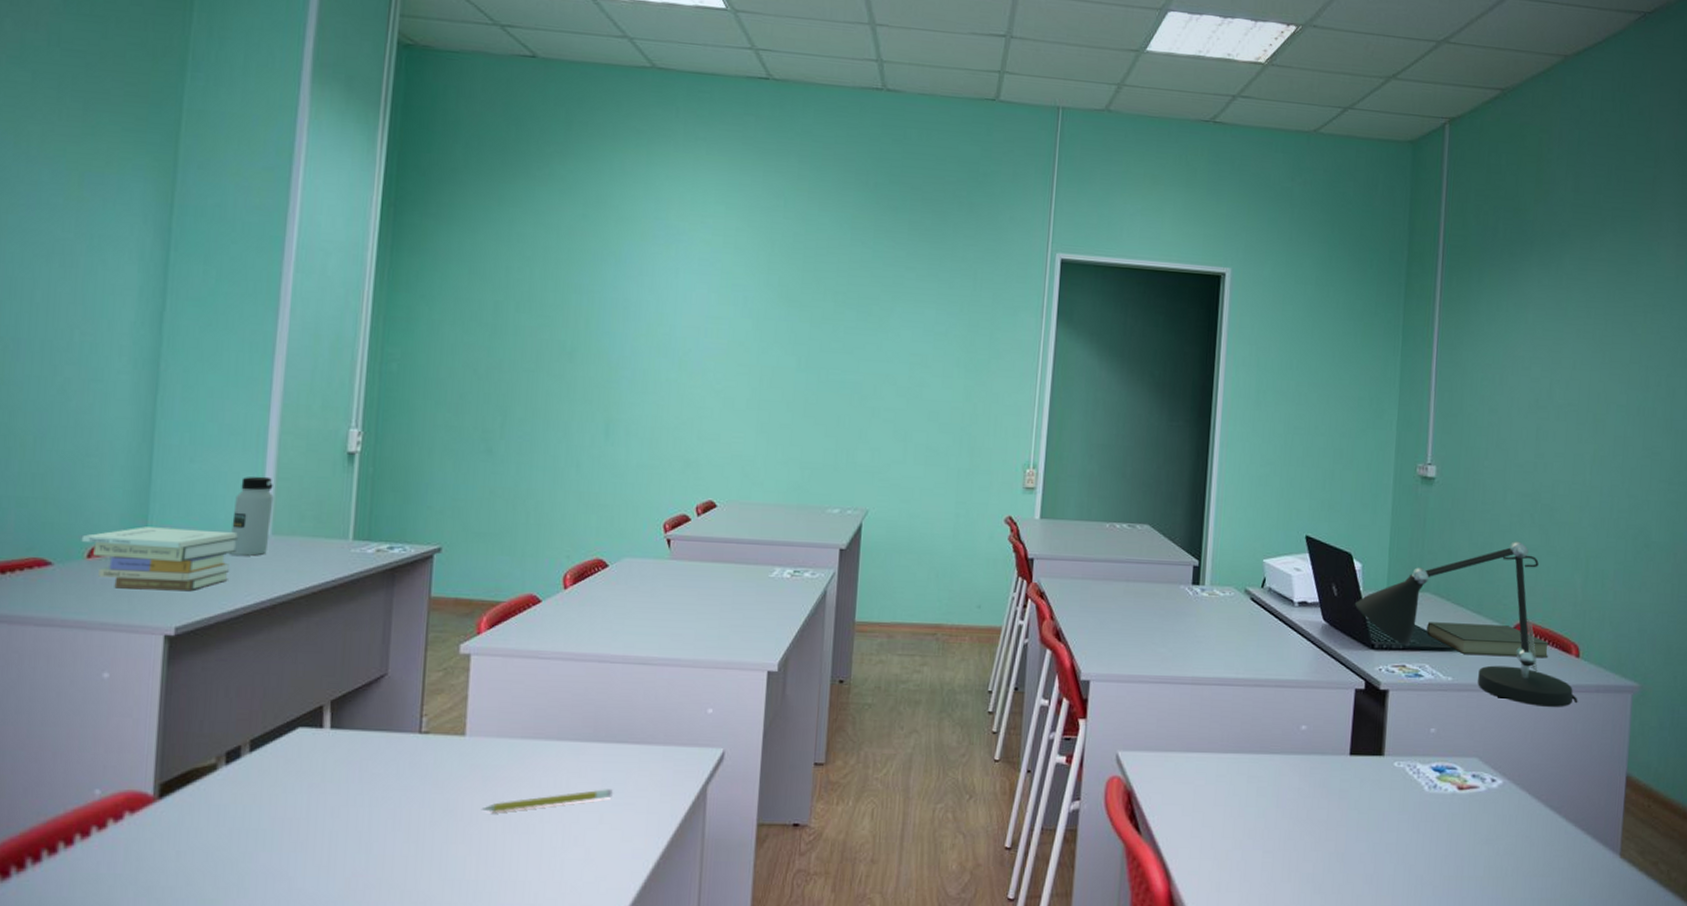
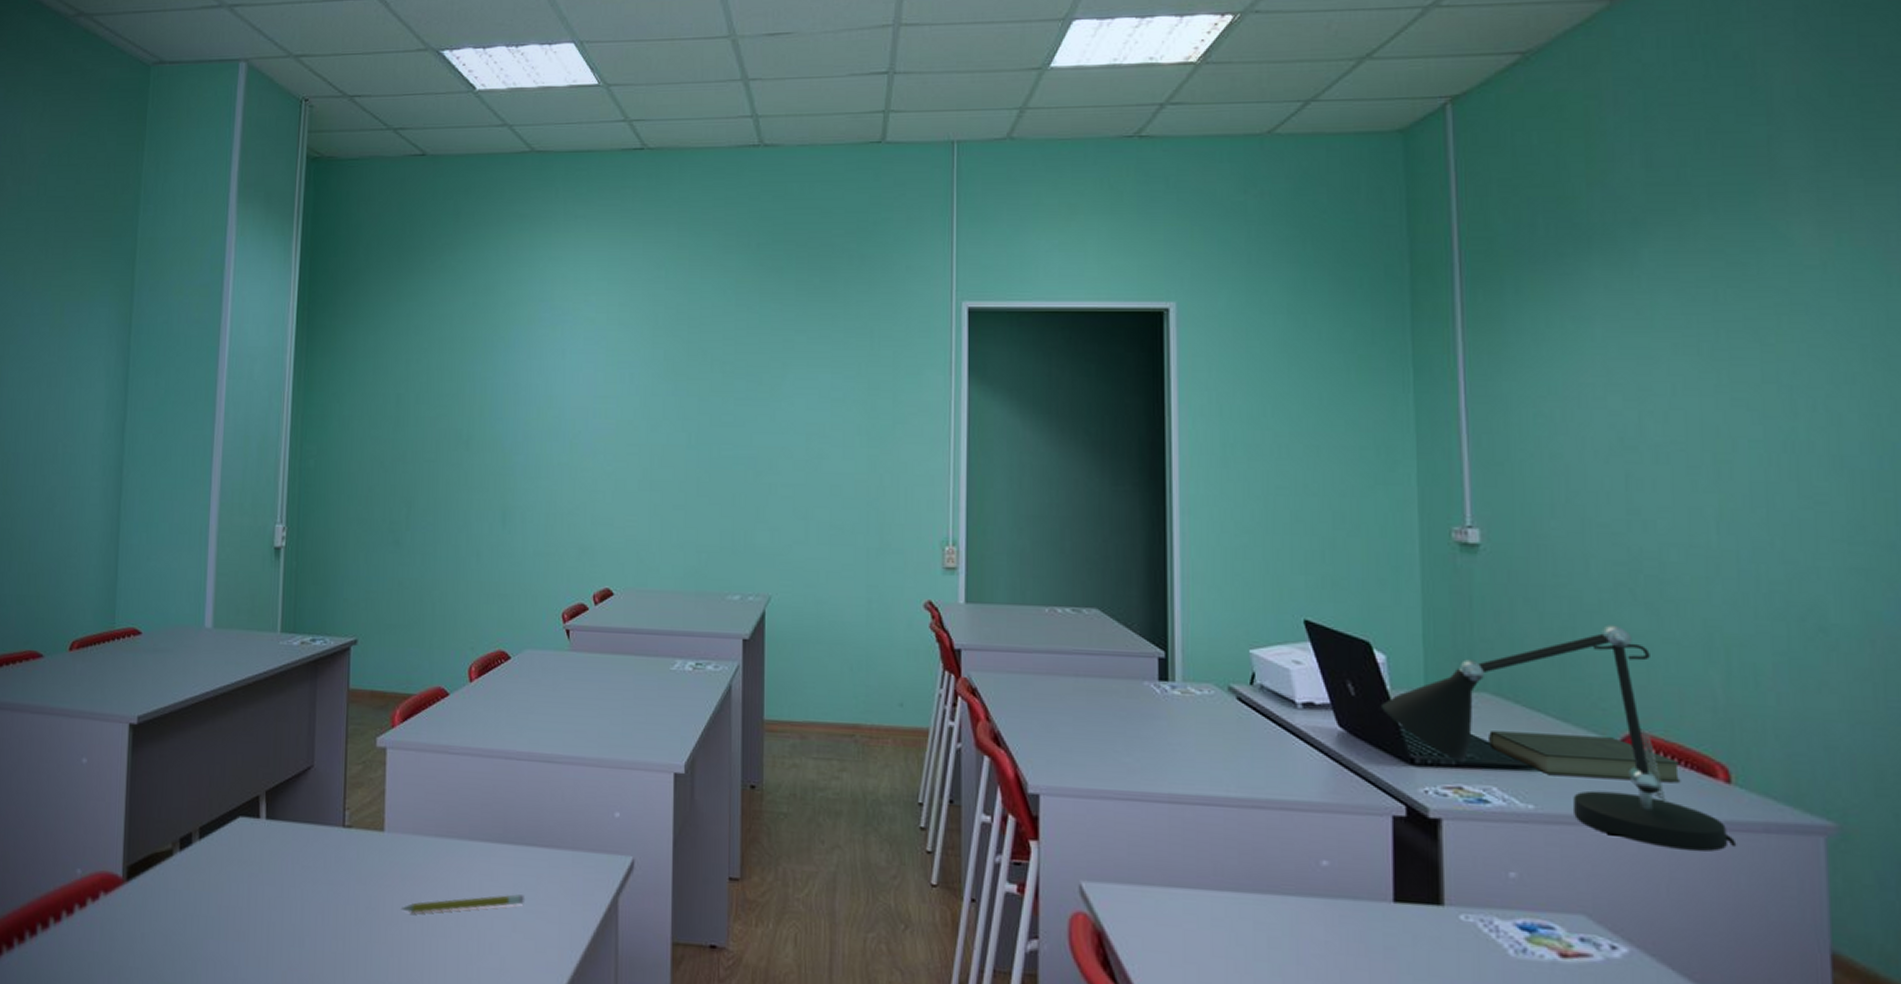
books: present [81,526,239,591] -> none [65,621,187,682]
water bottle: present [230,476,274,556] -> none [180,572,215,648]

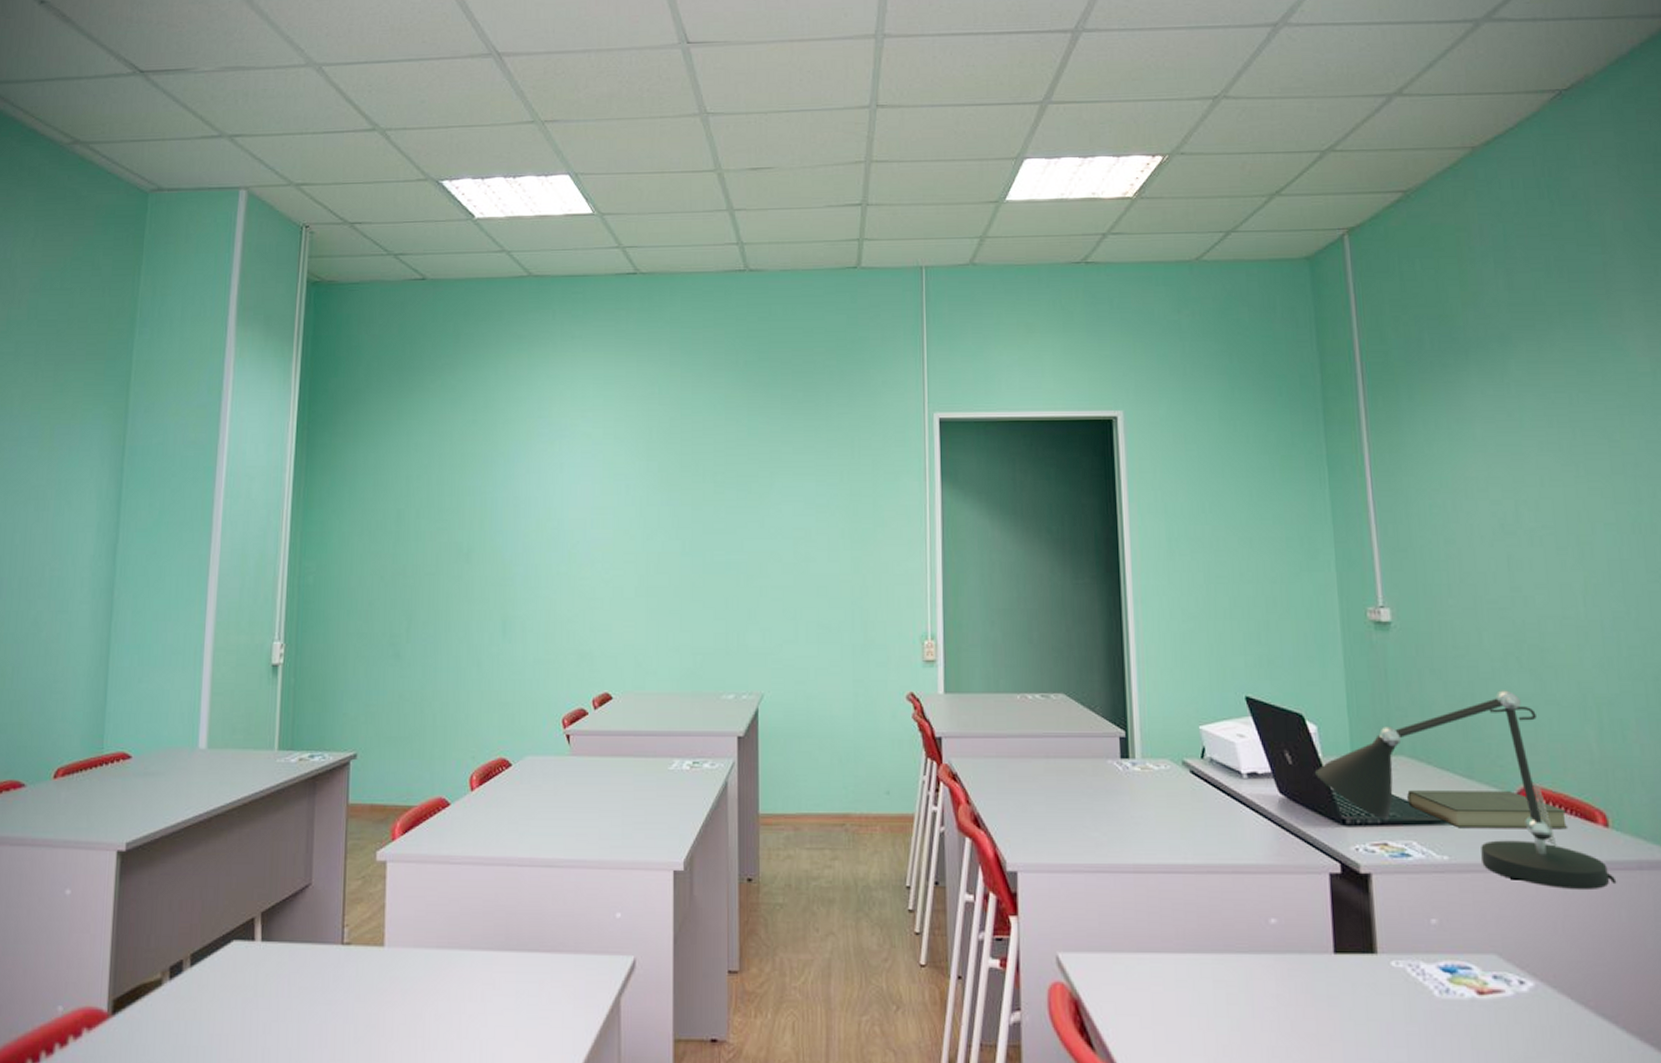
pencil: present [400,894,526,914] -> none [401,1002,528,1029]

